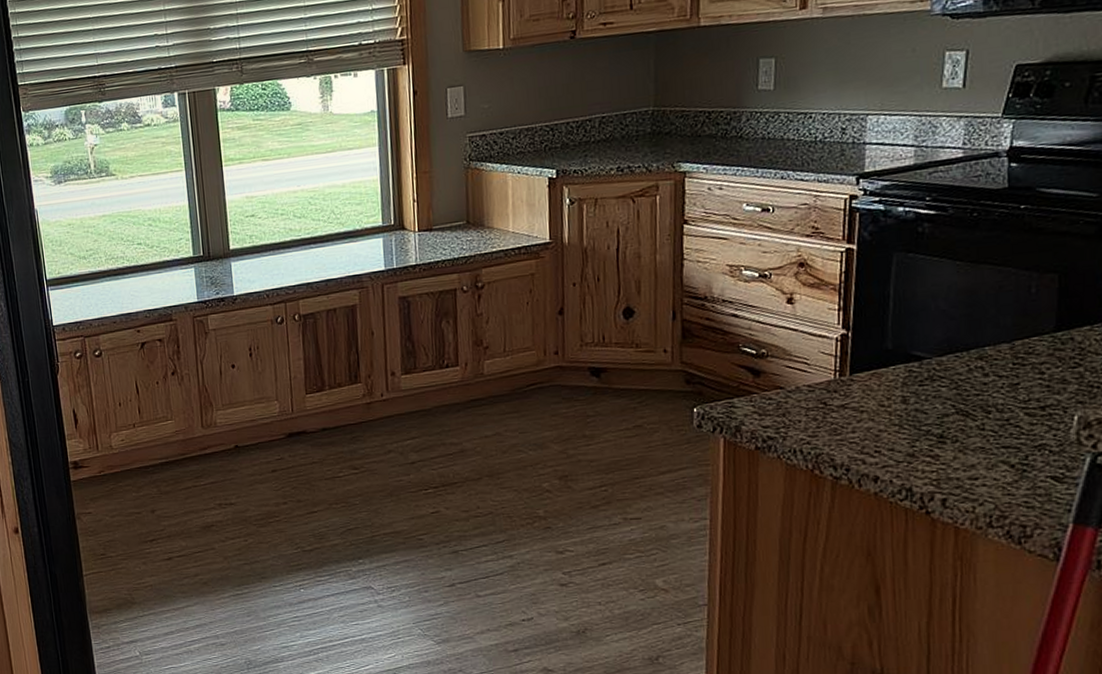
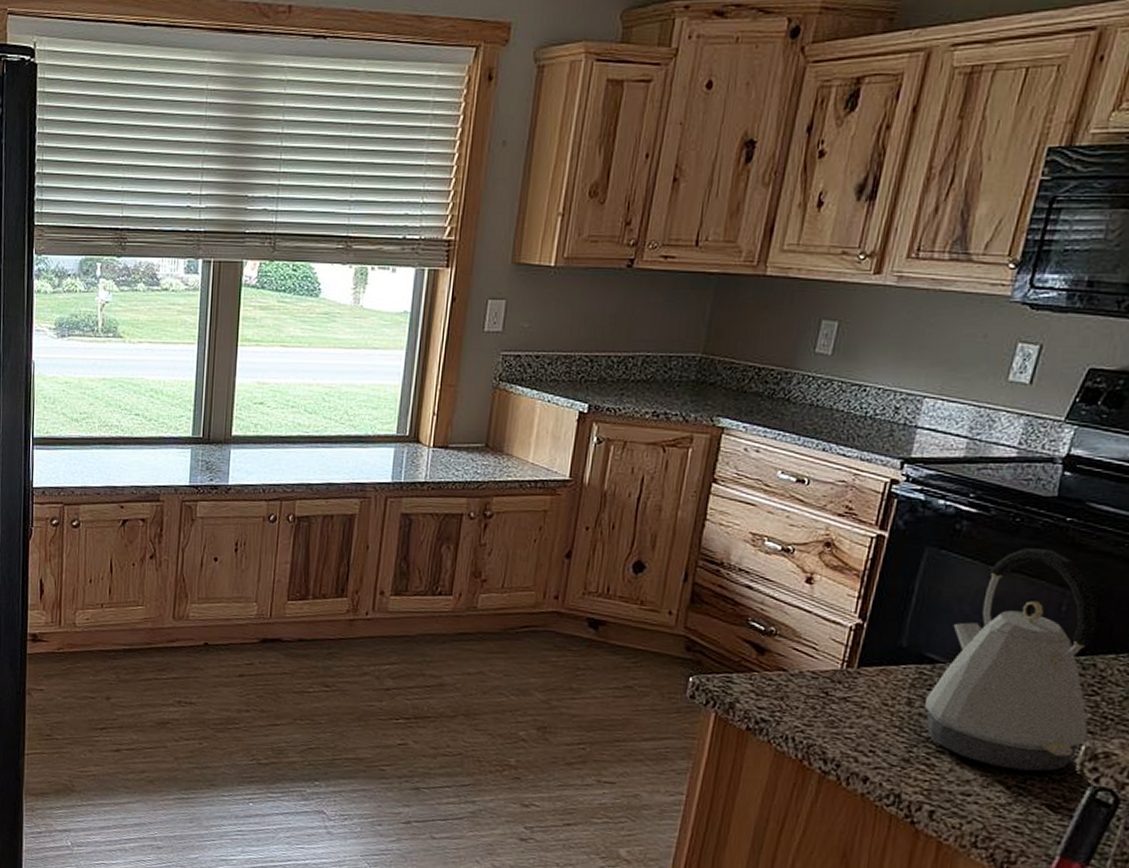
kettle: none [919,237,1078,449] -> present [925,548,1097,772]

